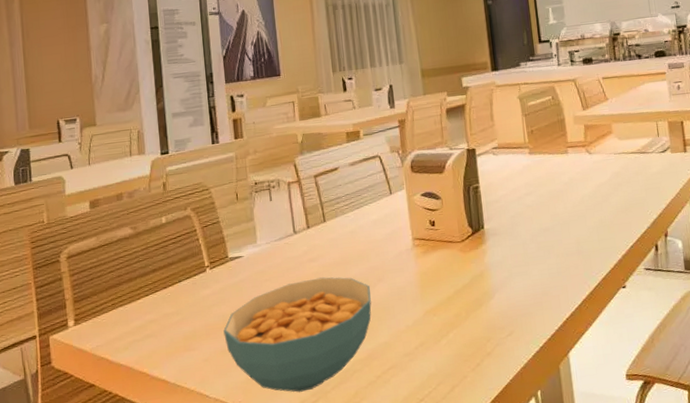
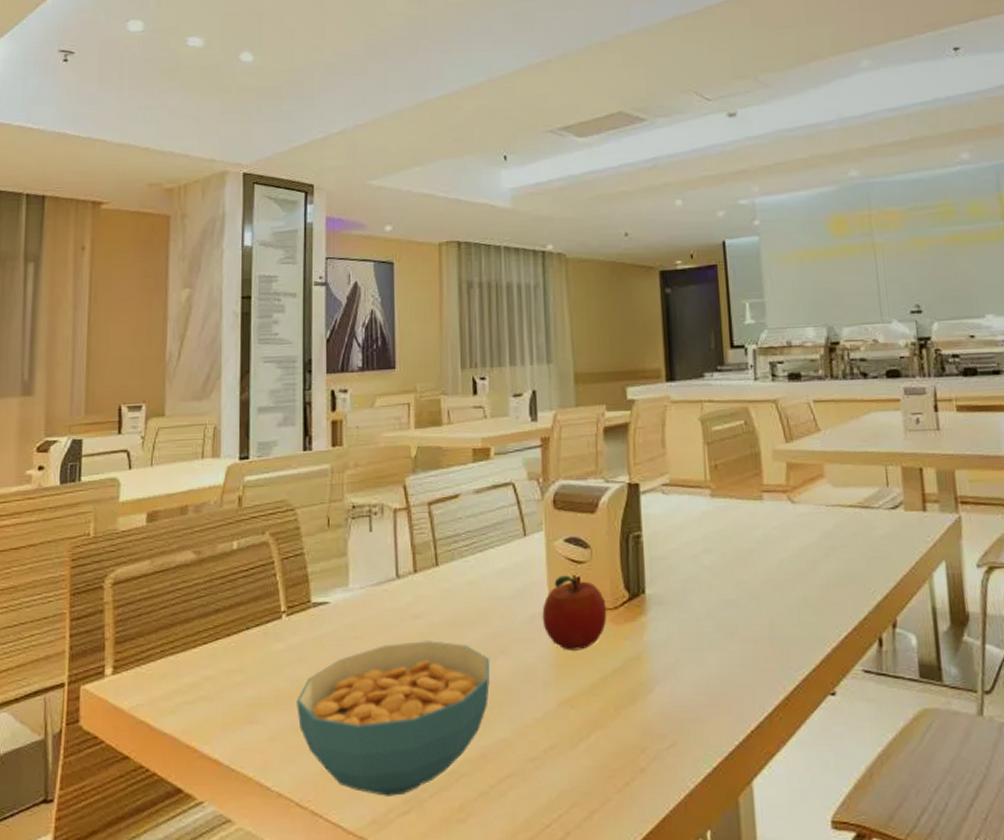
fruit: none [407,220,457,275] -> present [542,575,607,651]

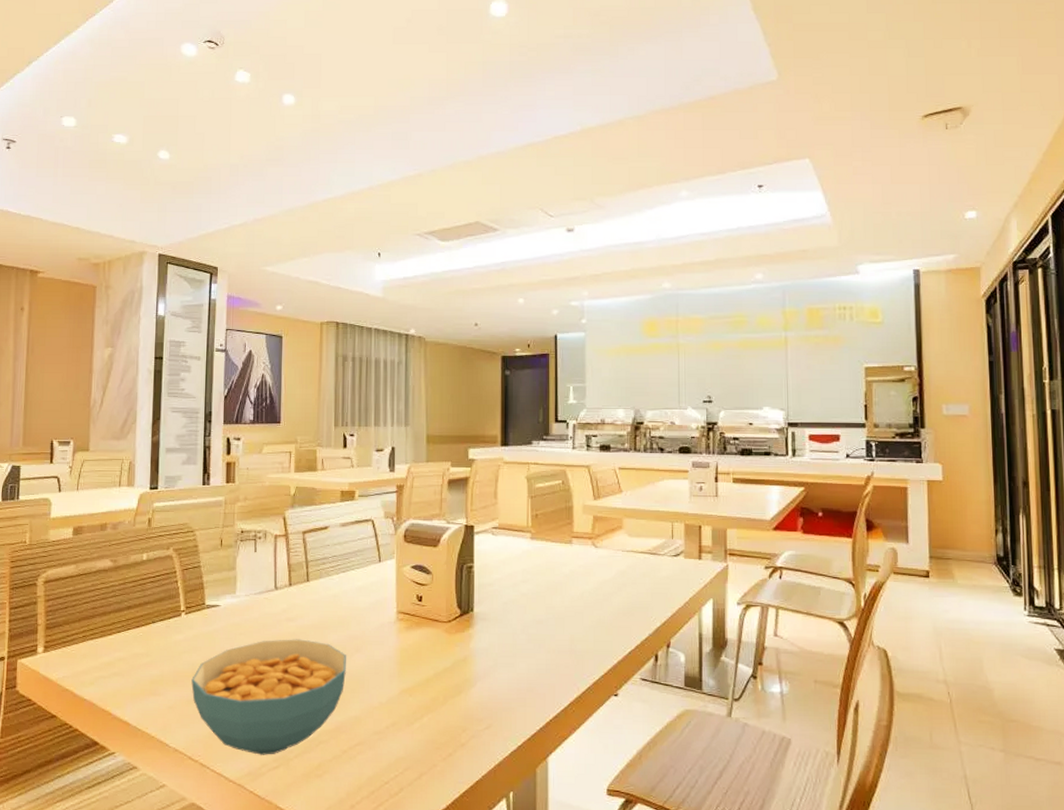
fruit: present [542,575,607,651] -> none [390,594,442,652]

